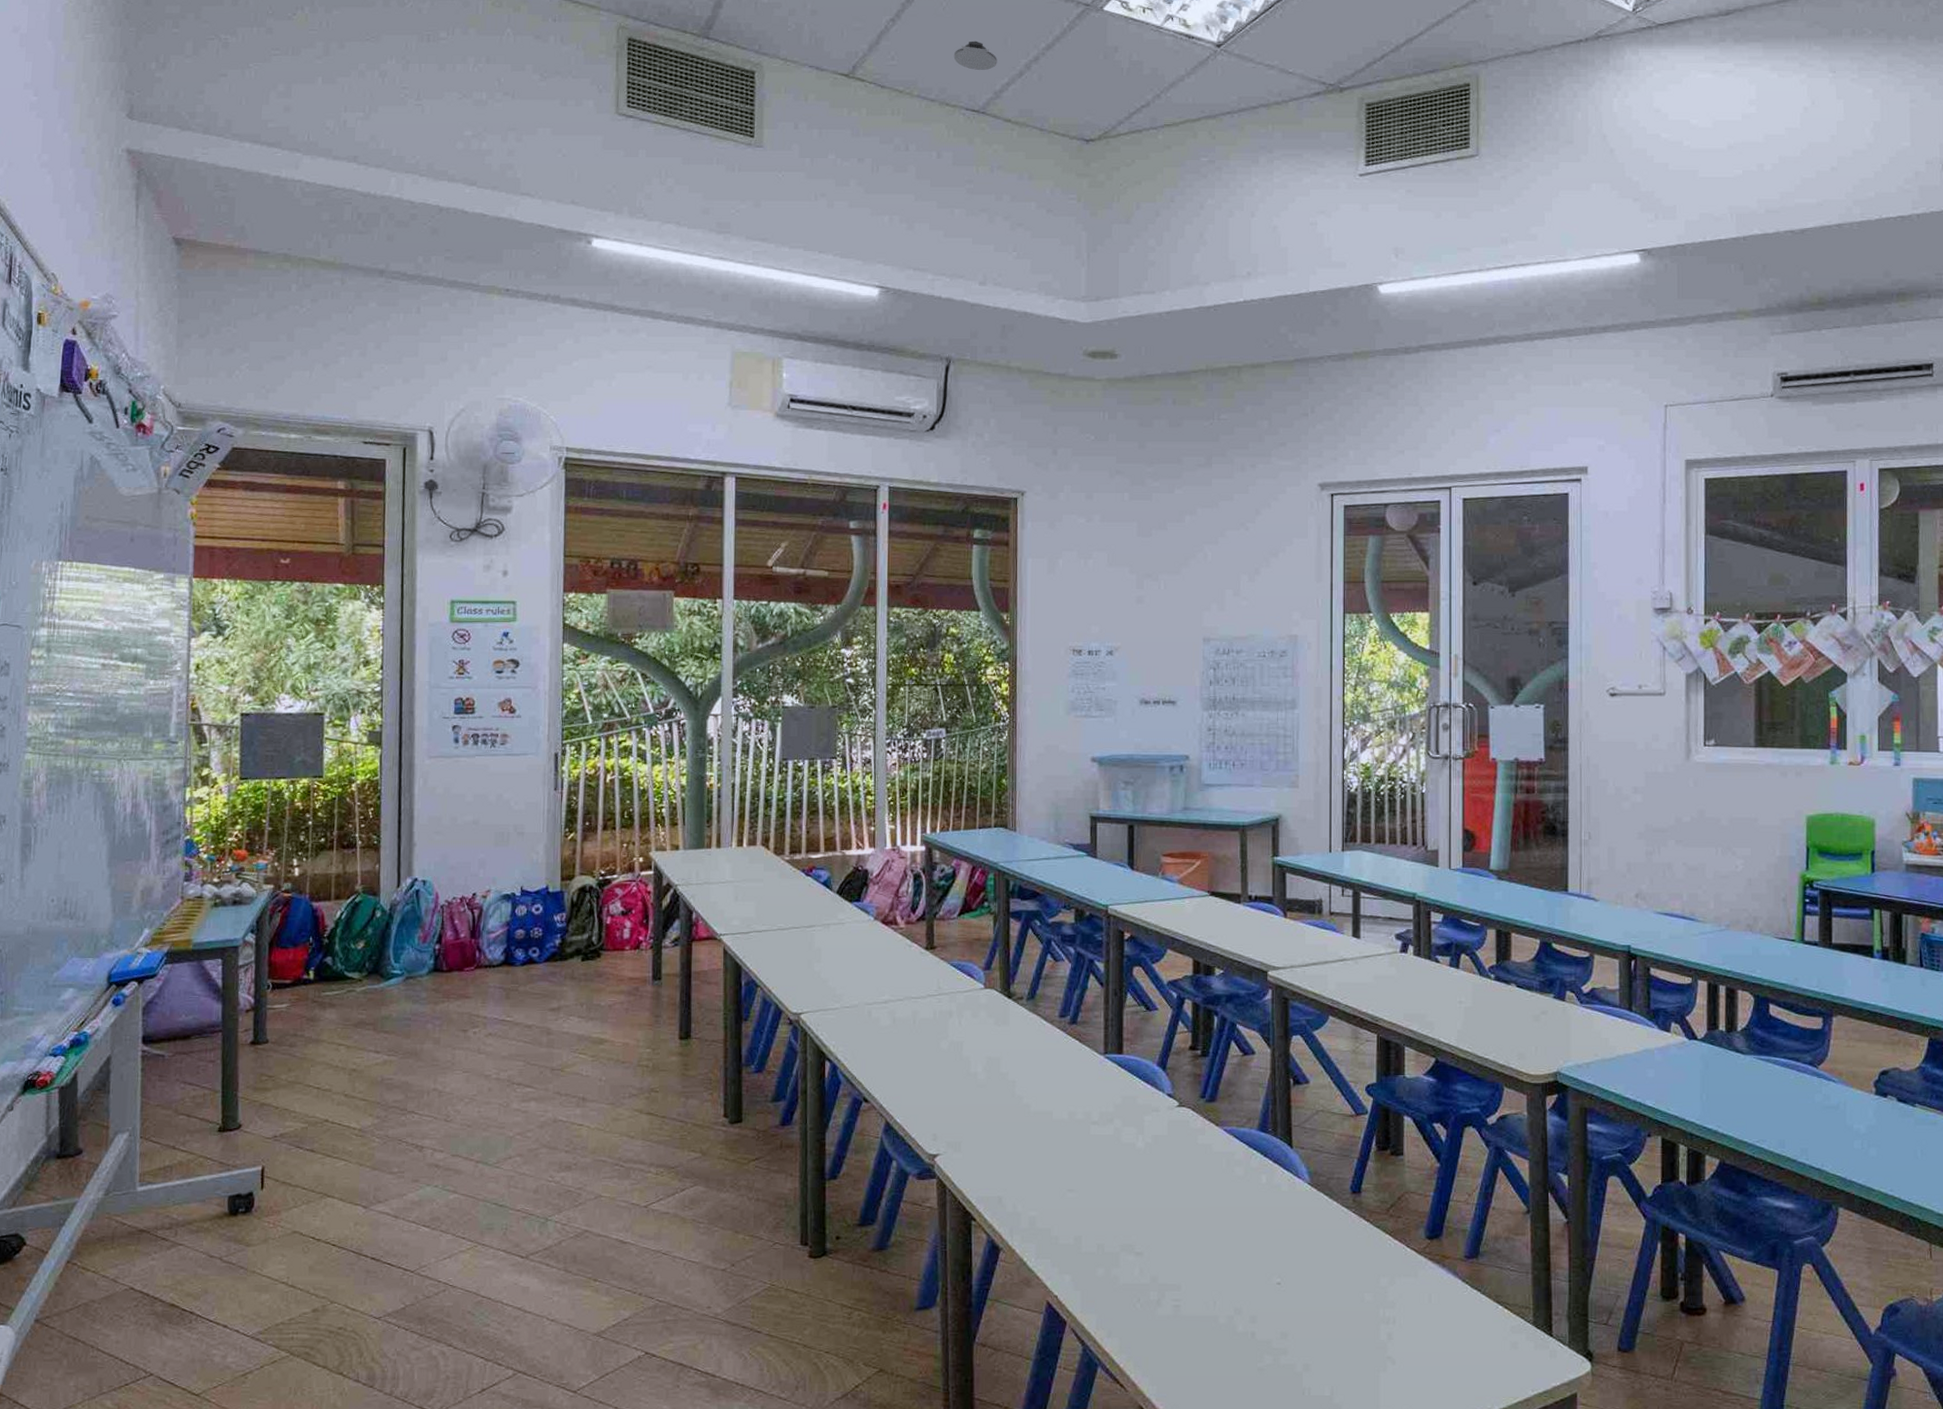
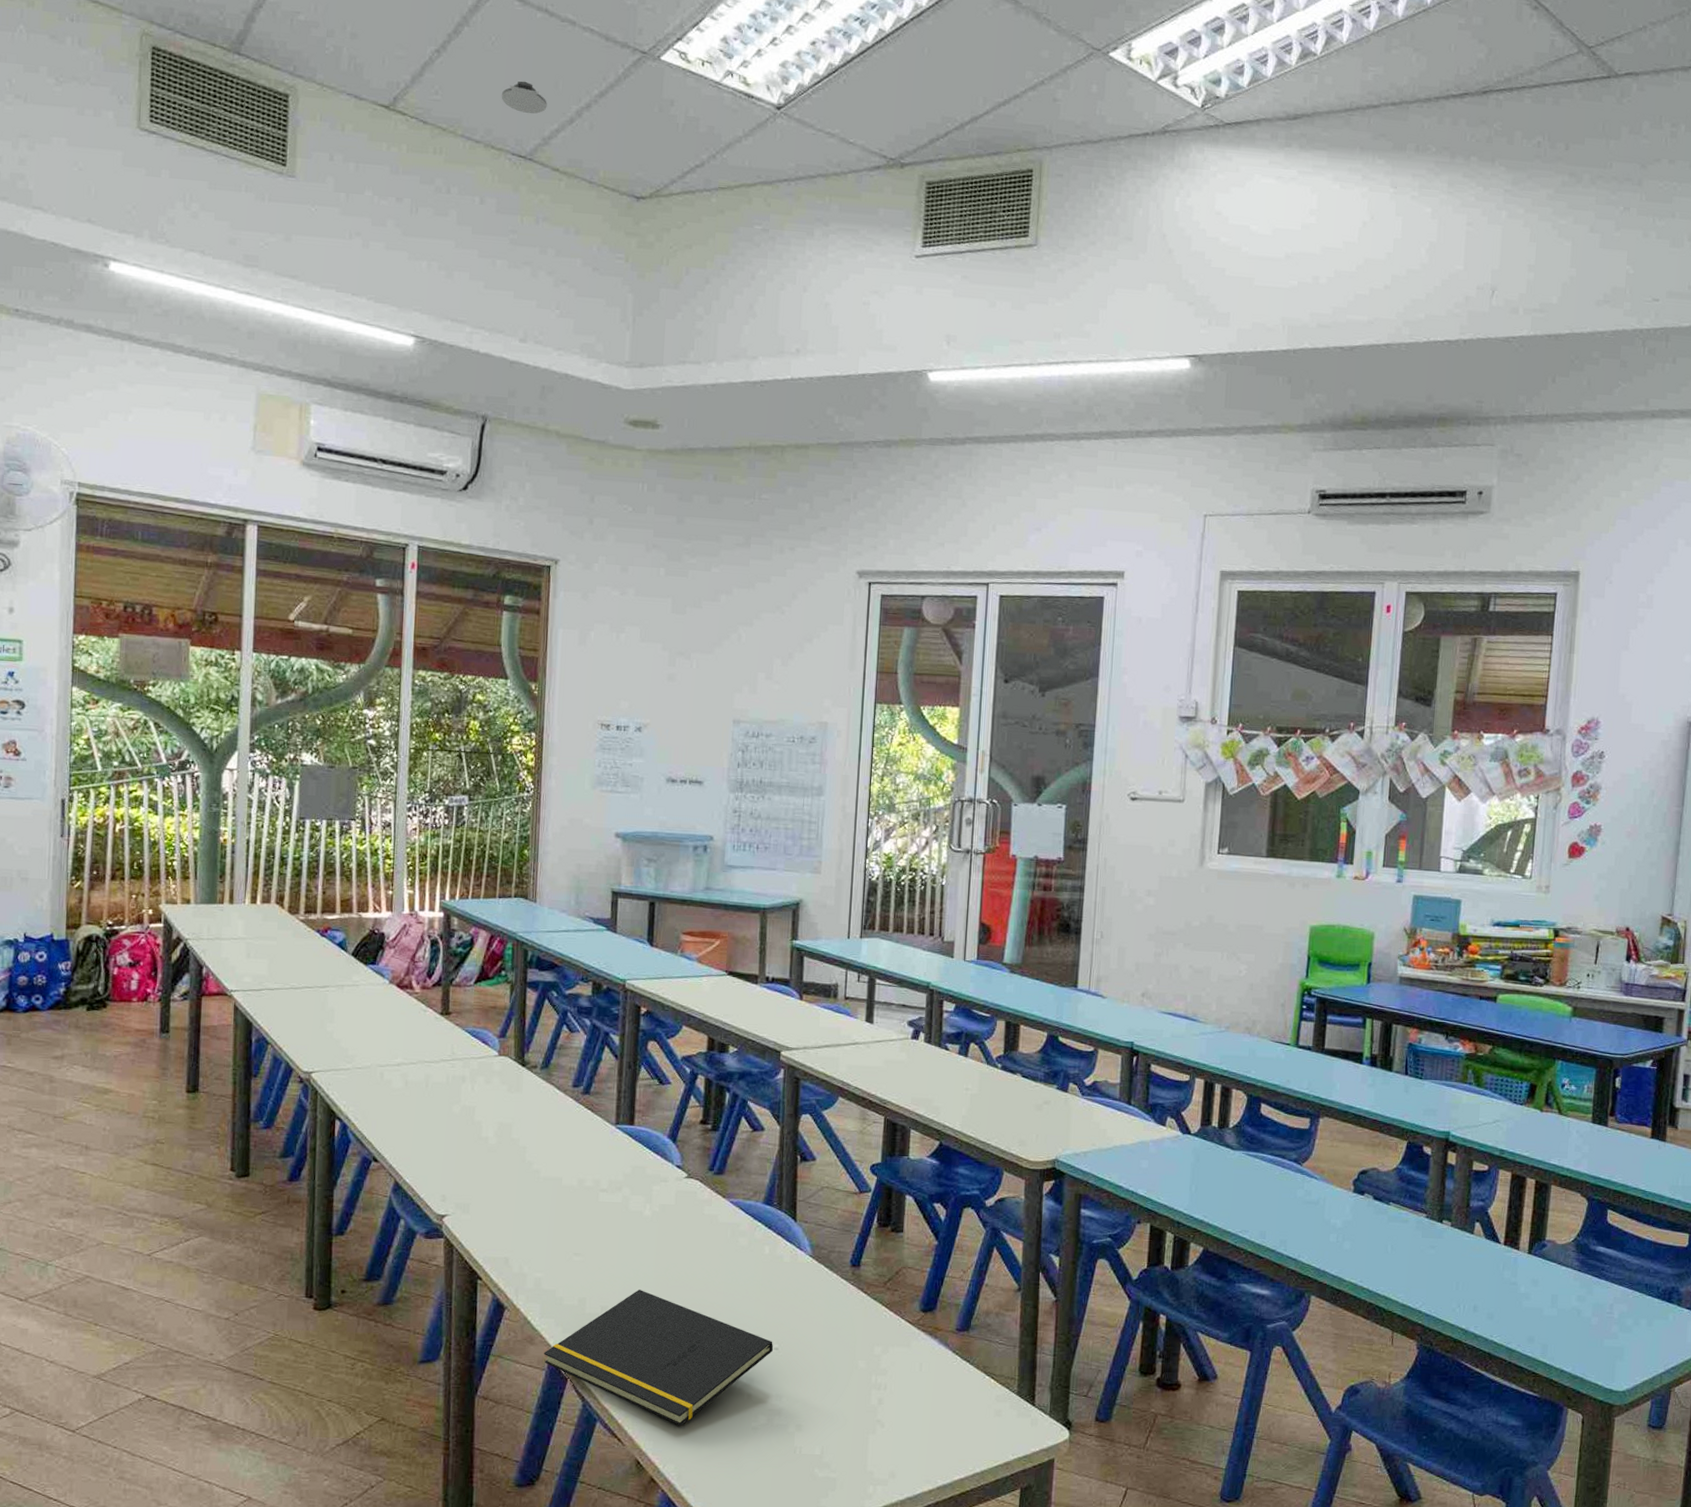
notepad: none [1041,1225,1276,1369] -> present [543,1290,774,1426]

